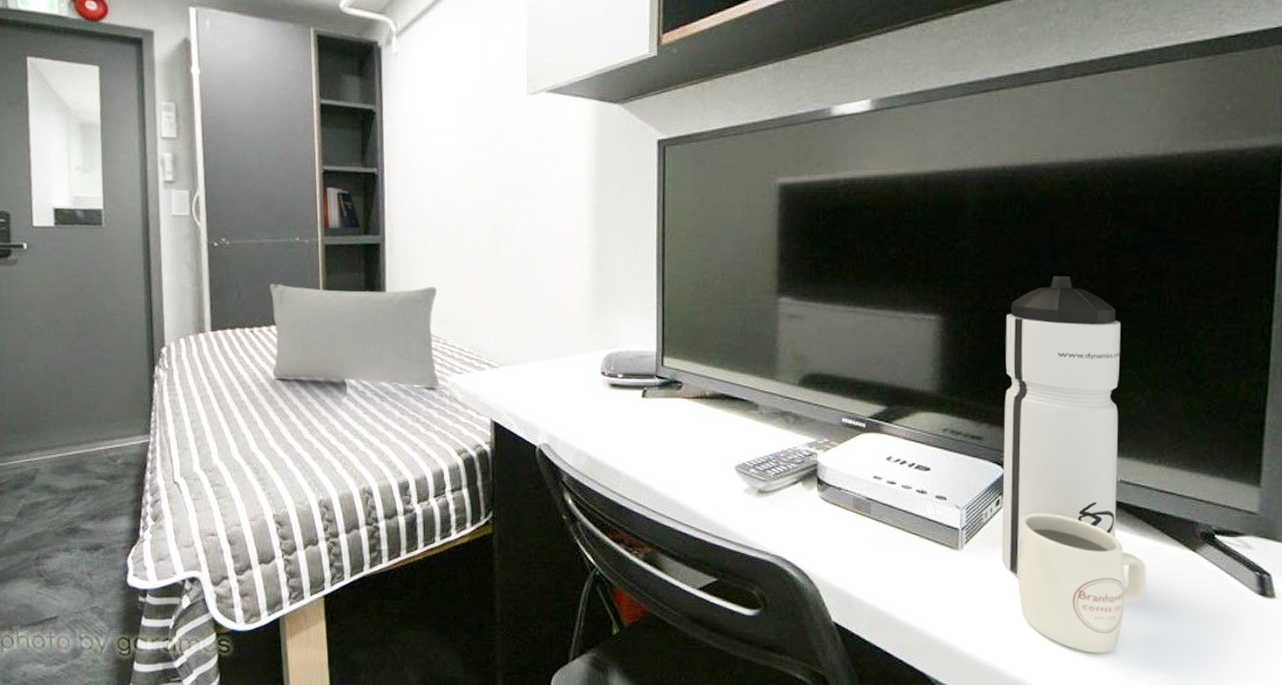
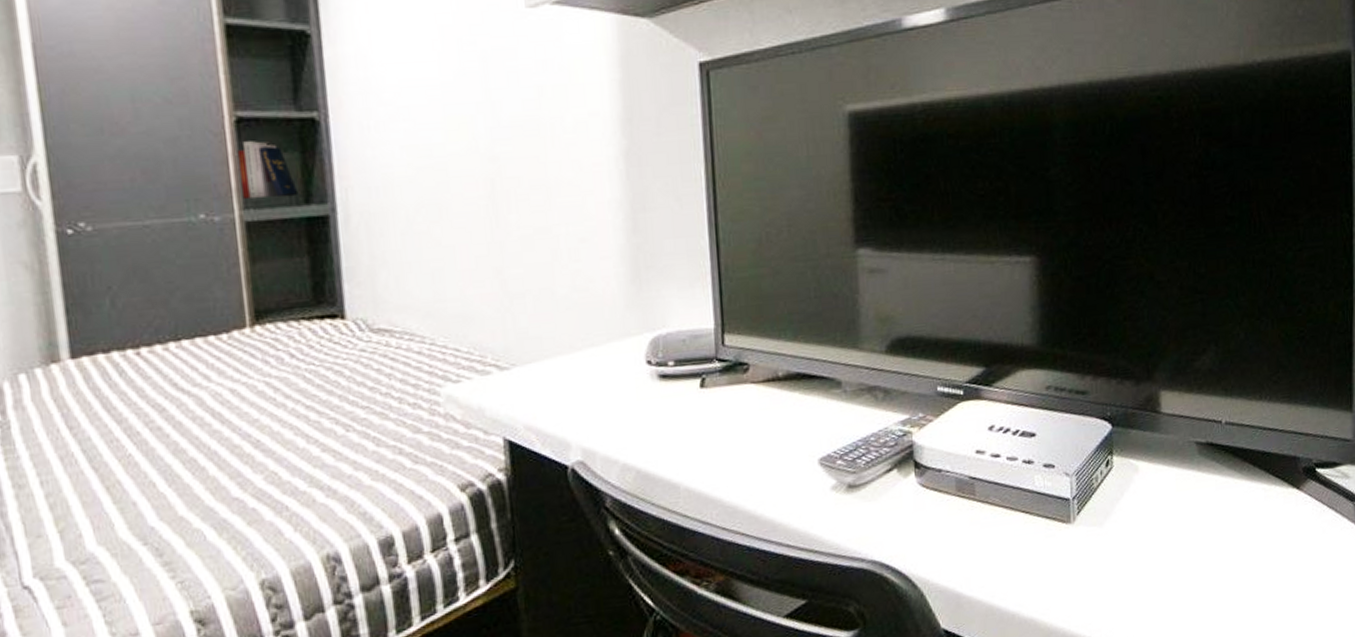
pillow: present [270,283,440,389] -> none [162,269,430,418]
water bottle: present [1001,275,1121,577] -> none [1103,202,1225,544]
mug: present [1017,513,1147,654] -> none [1130,468,1257,616]

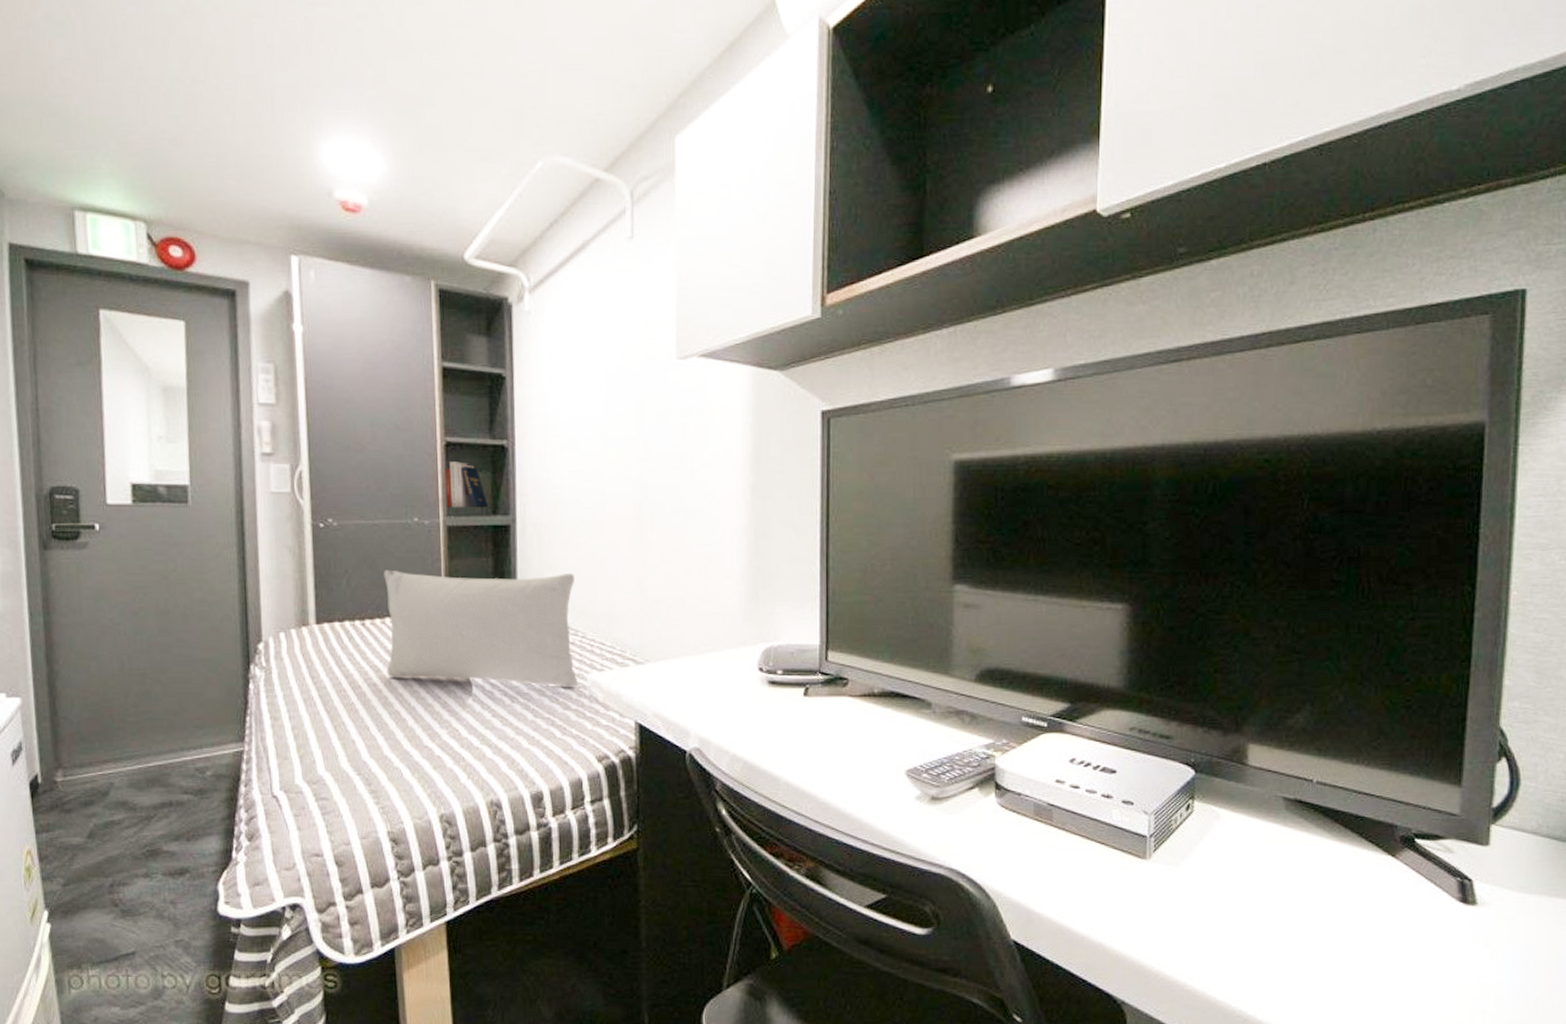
pillow: none [162,269,430,418] -> present [384,569,578,688]

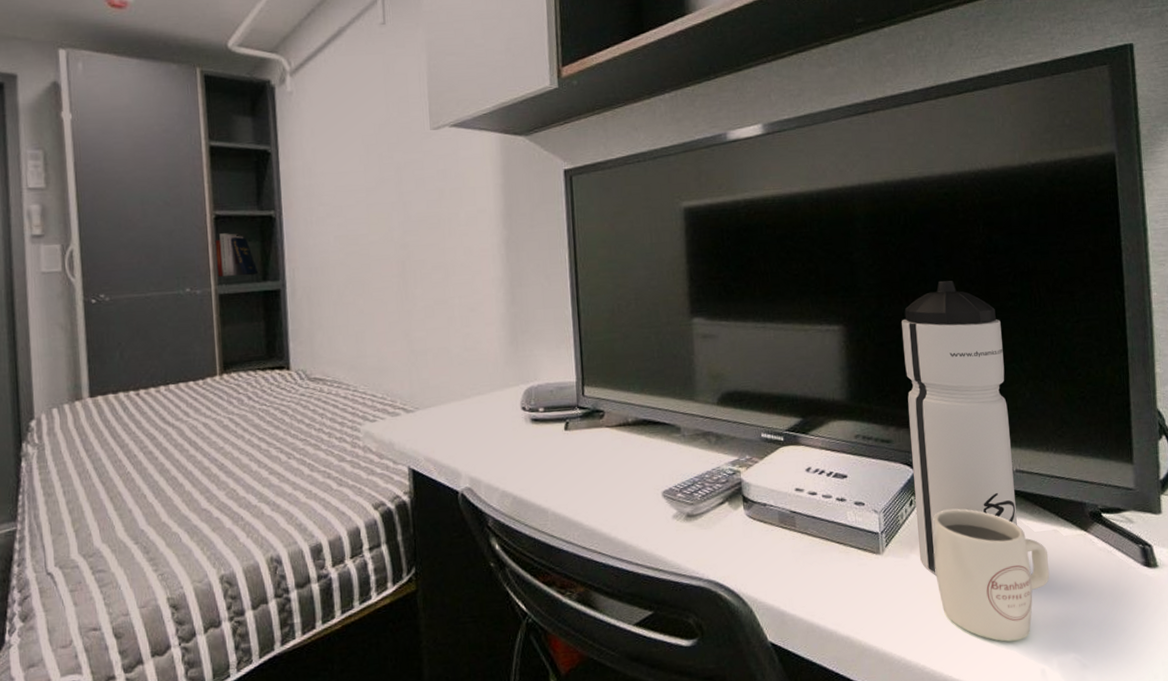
pillow: present [384,569,578,688] -> none [157,331,352,445]
water bottle: none [1191,561,1317,887] -> present [901,280,1018,575]
mug: none [1208,818,1345,969] -> present [933,509,1050,642]

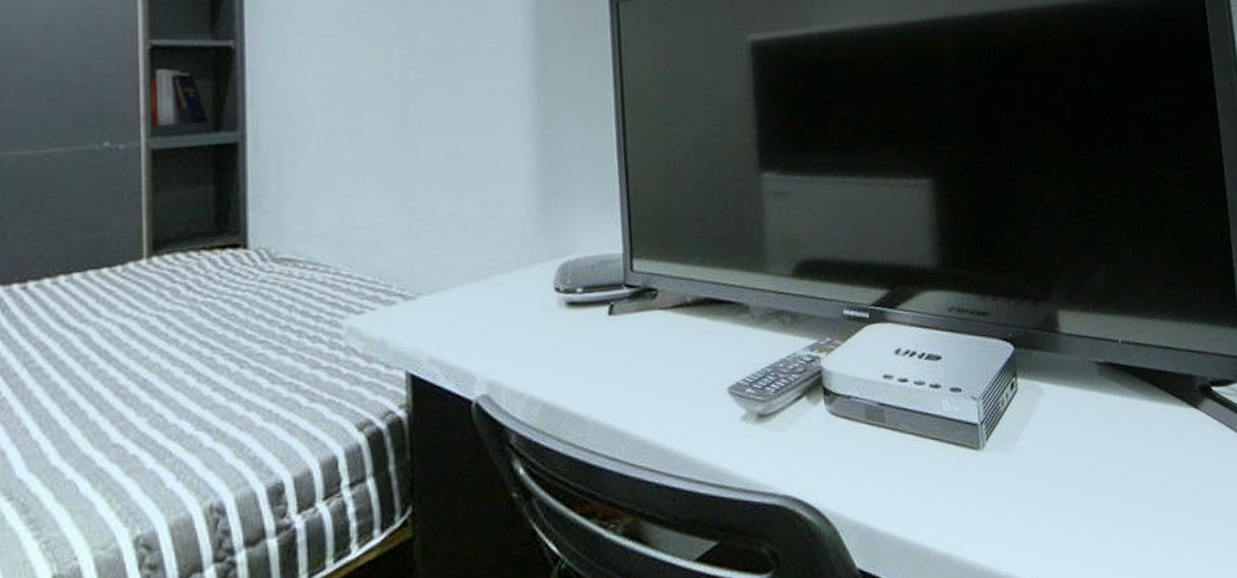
water bottle: present [901,280,1018,575] -> none [995,126,1127,471]
mug: present [933,509,1050,642] -> none [1036,389,1162,546]

